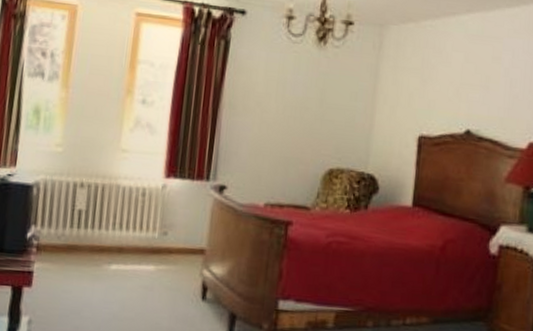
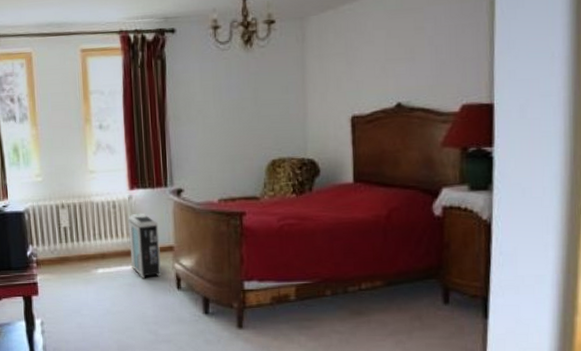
air purifier: none [152,205,192,282] -> present [128,213,162,278]

